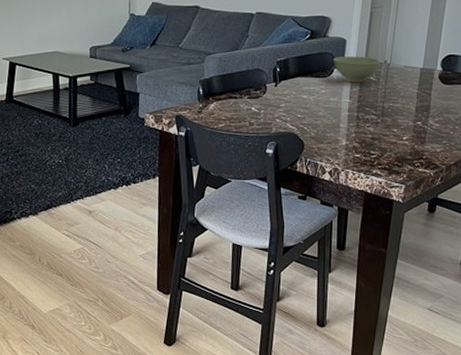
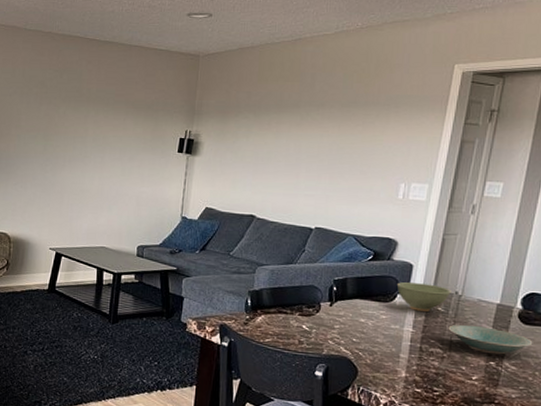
bowl: none [380,90,452,115] -> present [448,324,533,355]

